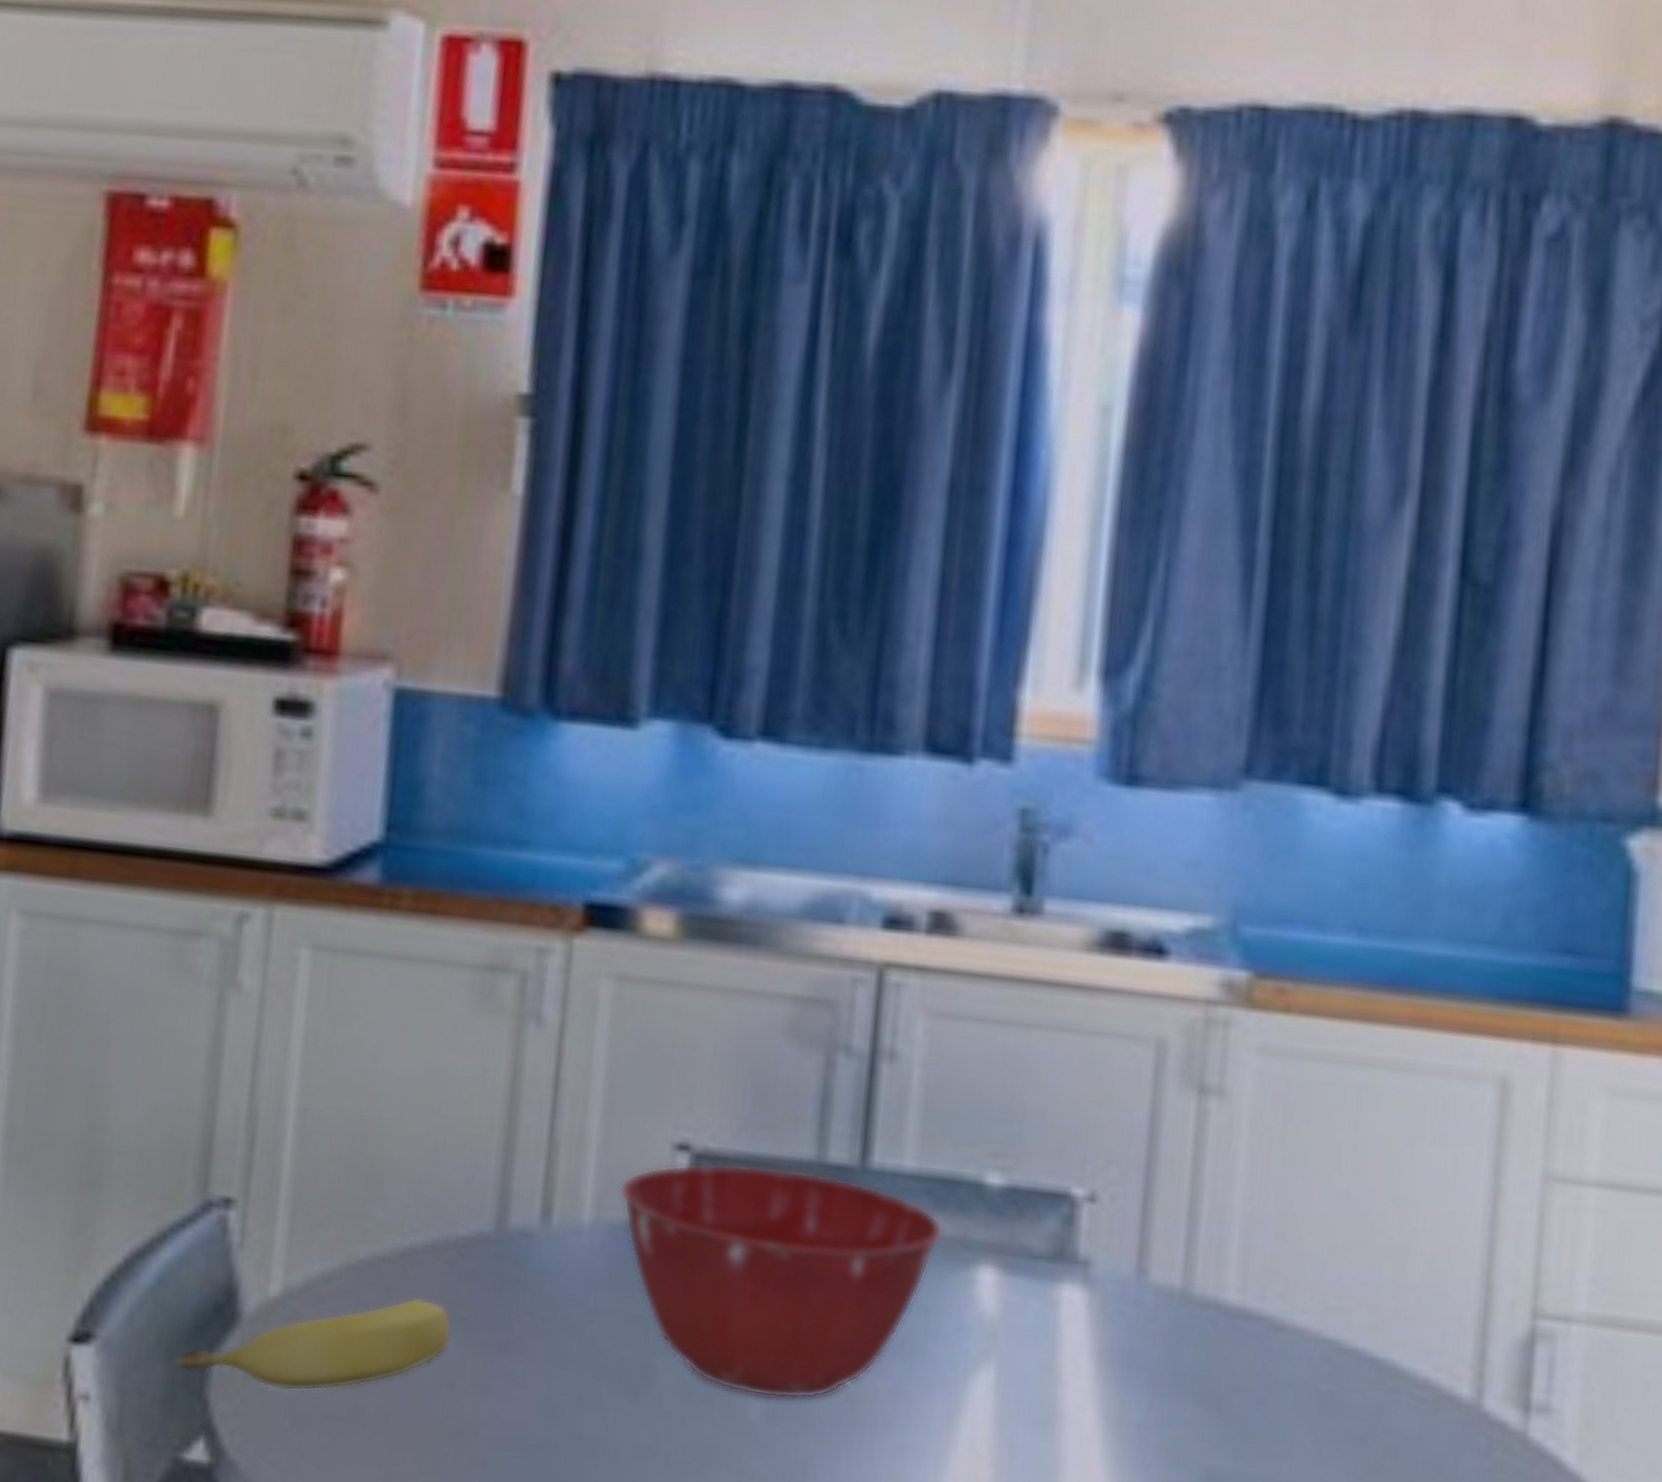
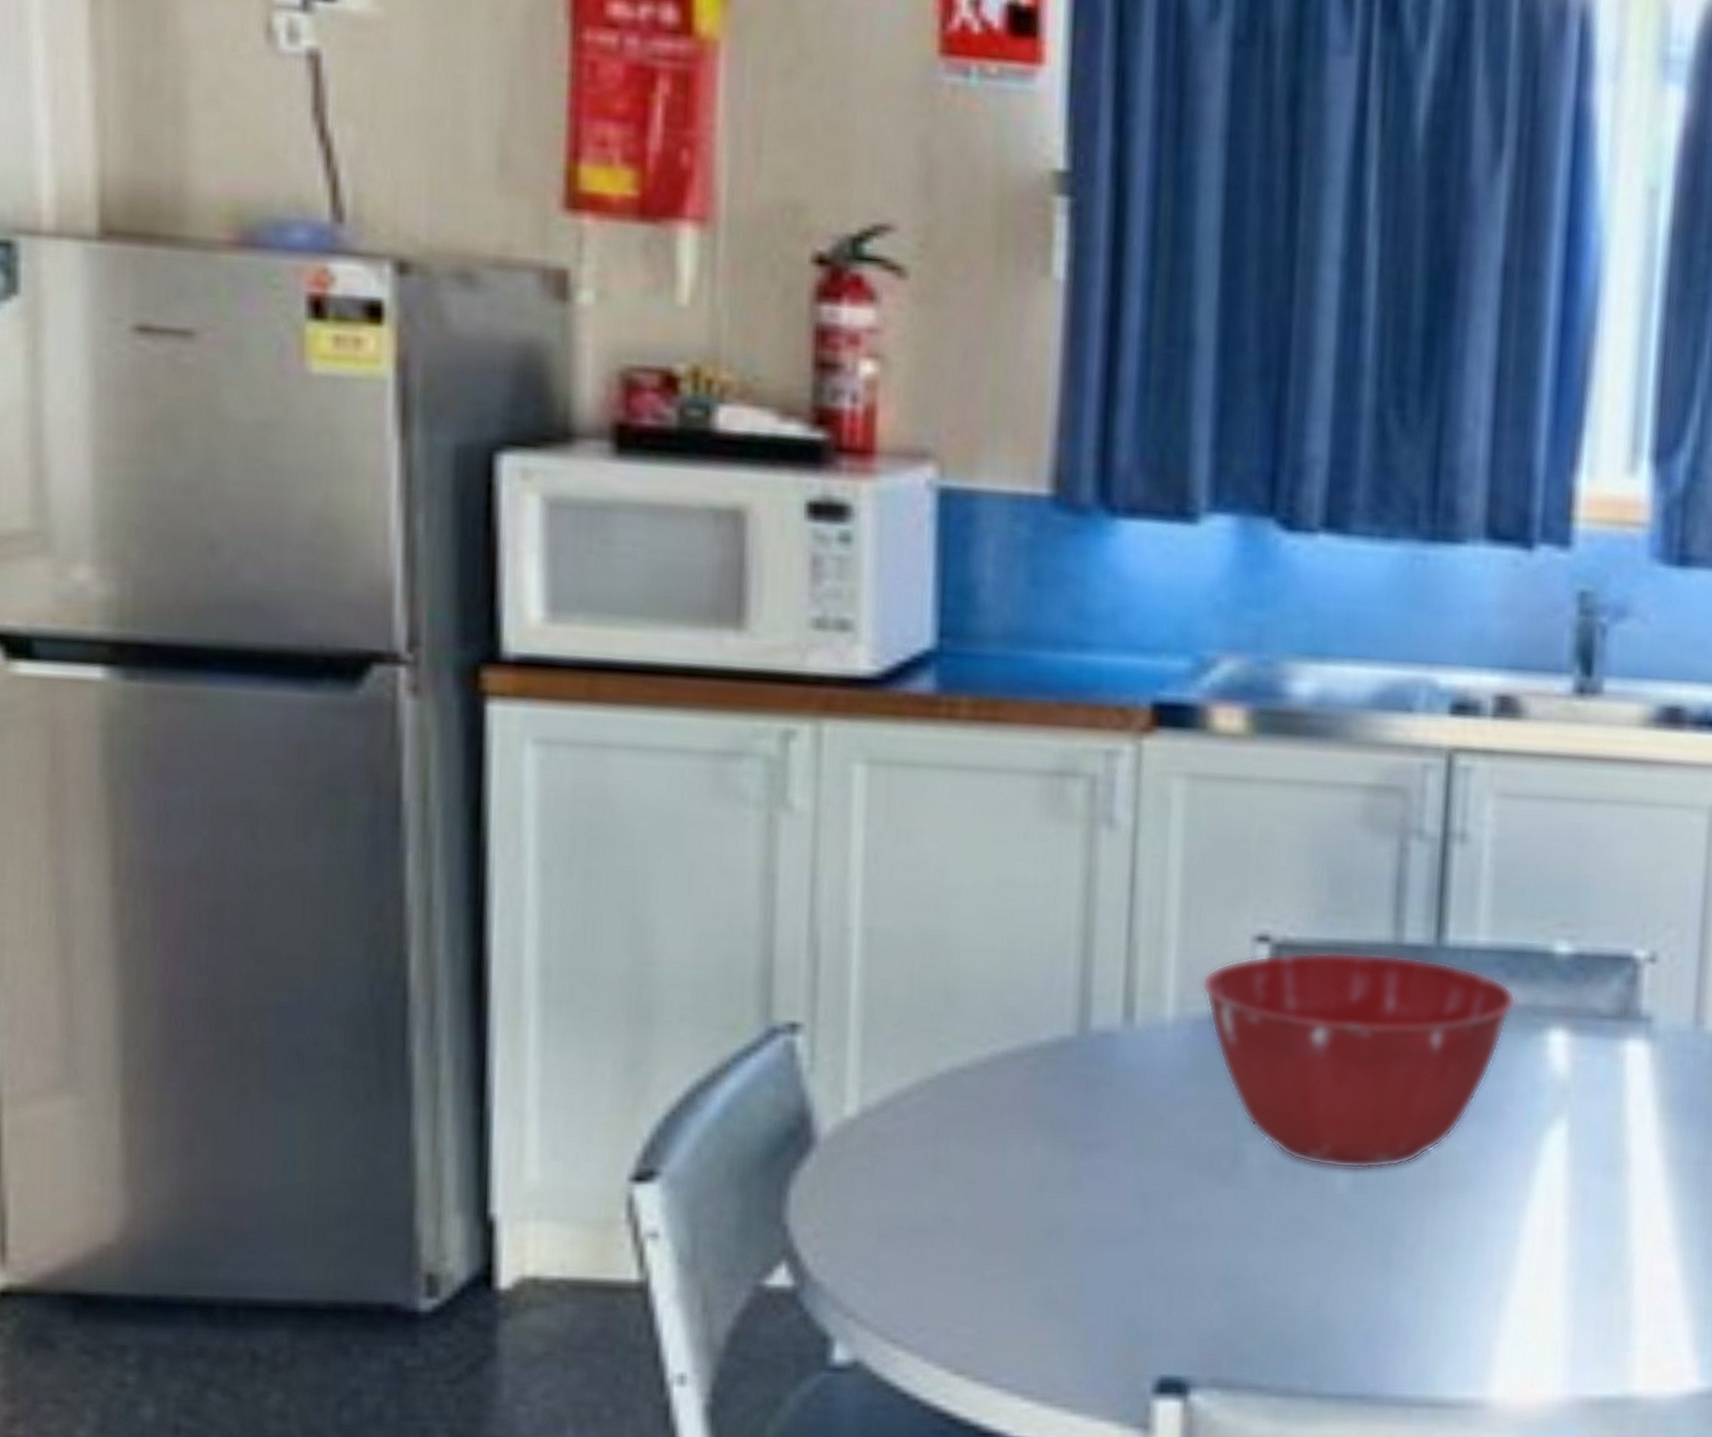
banana: present [173,1297,452,1392] -> none [747,1105,1039,1208]

